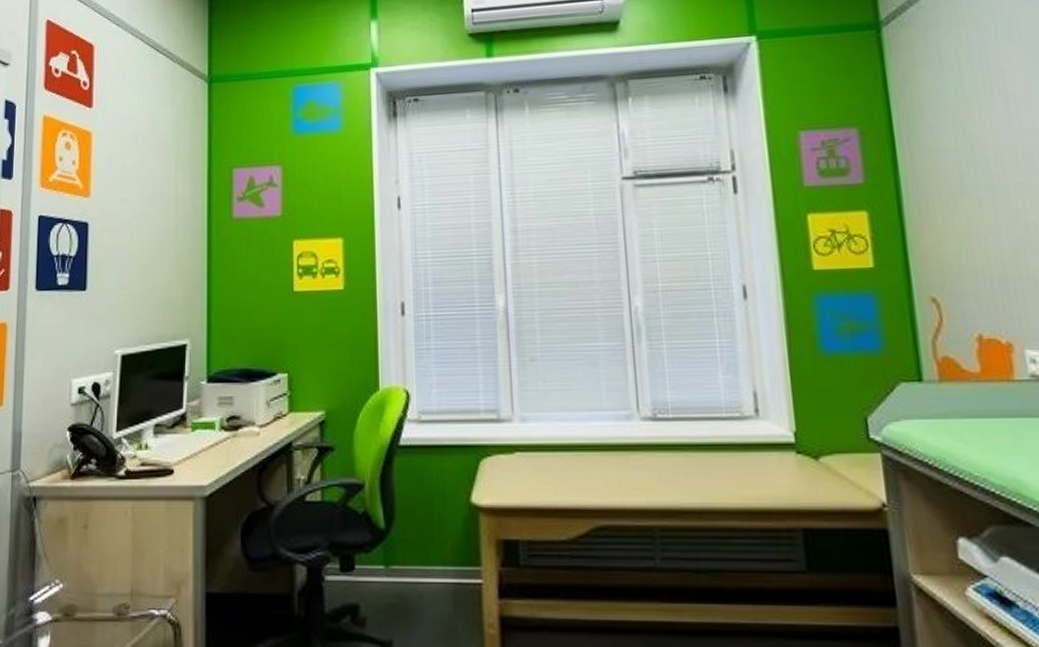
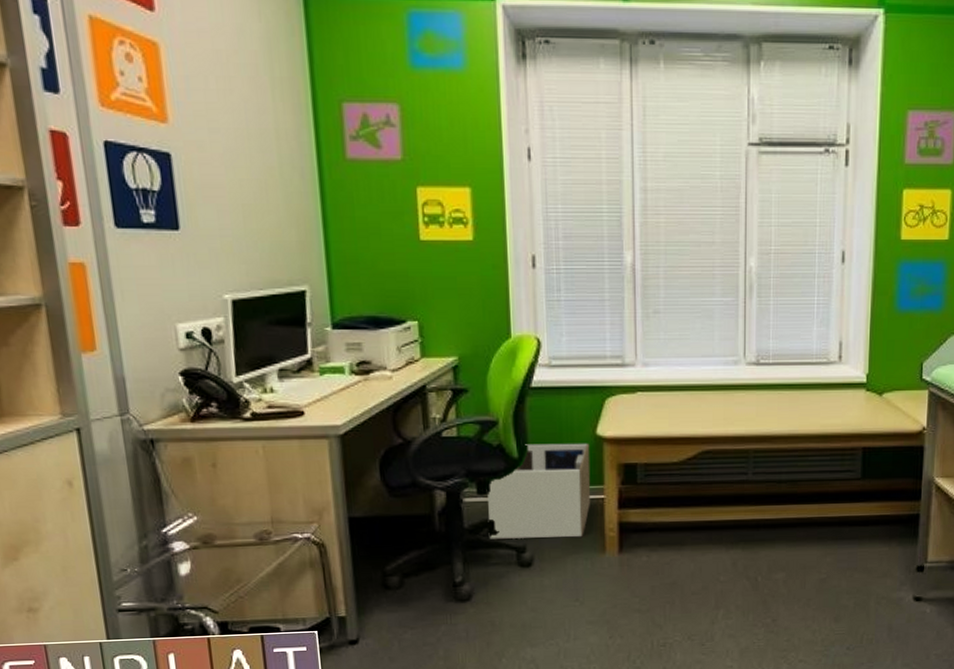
architectural model: none [351,512,467,634] -> present [488,443,591,539]

